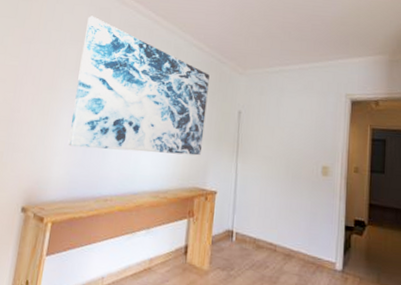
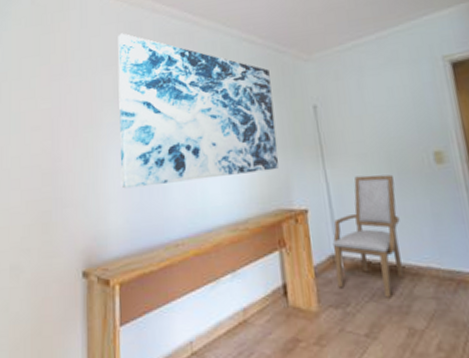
chair: none [227,173,288,269] -> present [332,174,403,298]

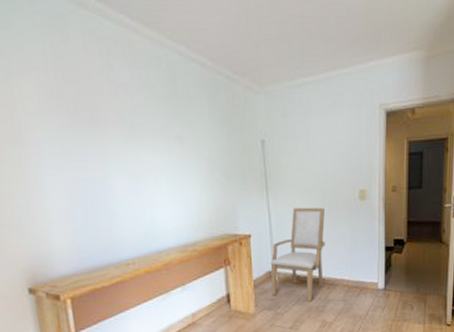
wall art: present [118,33,279,189] -> none [35,28,227,211]

